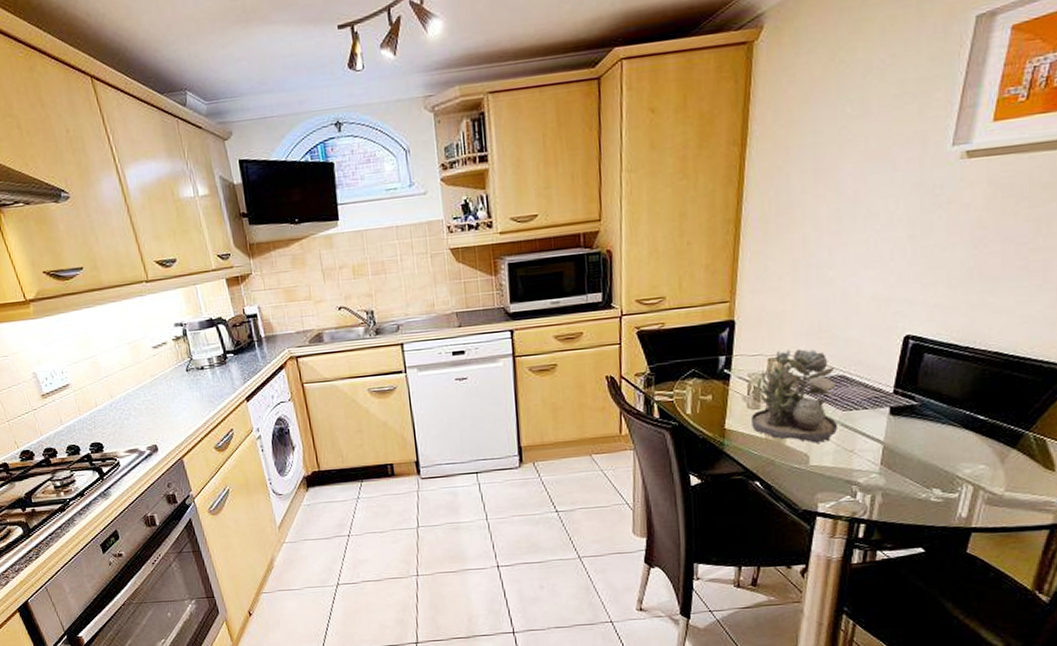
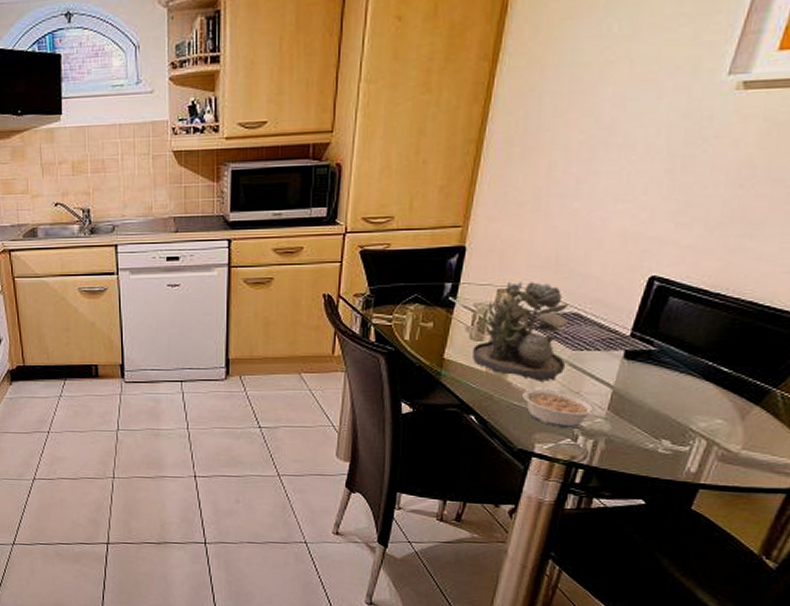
legume: none [790,448,871,486] -> present [511,384,597,427]

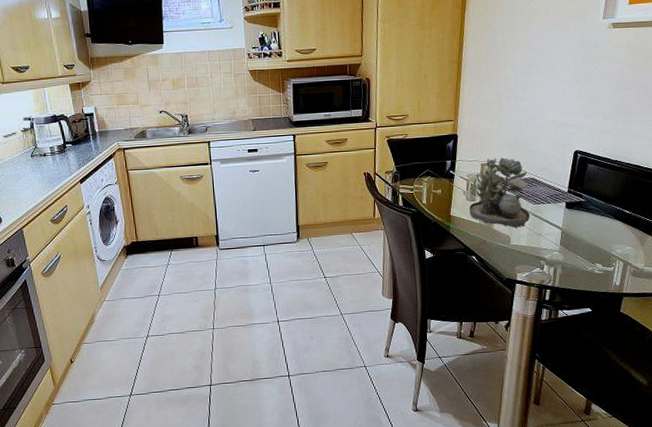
legume: present [511,384,597,427] -> none [497,231,554,260]

